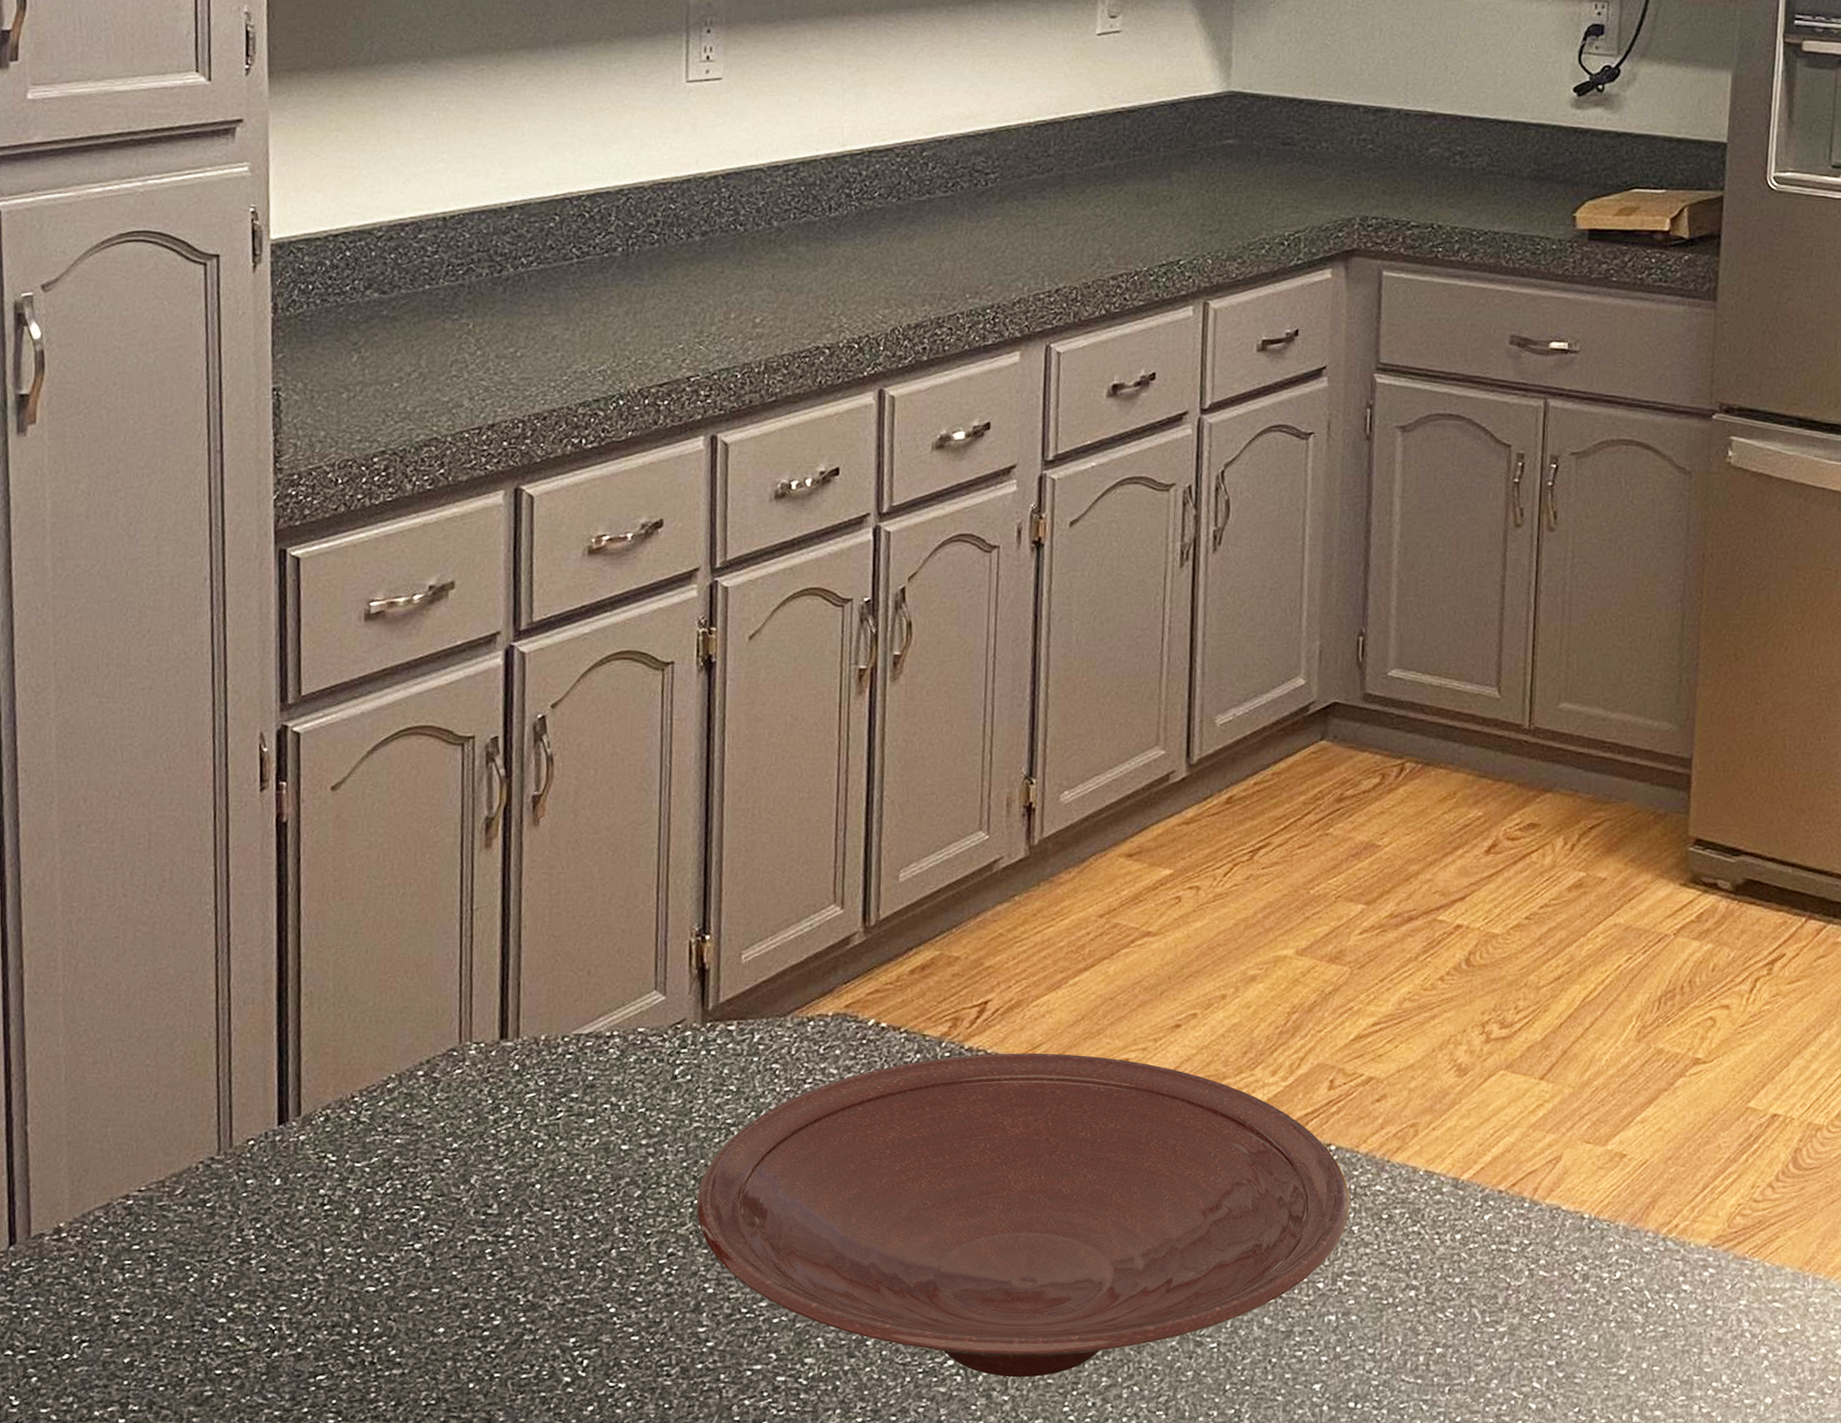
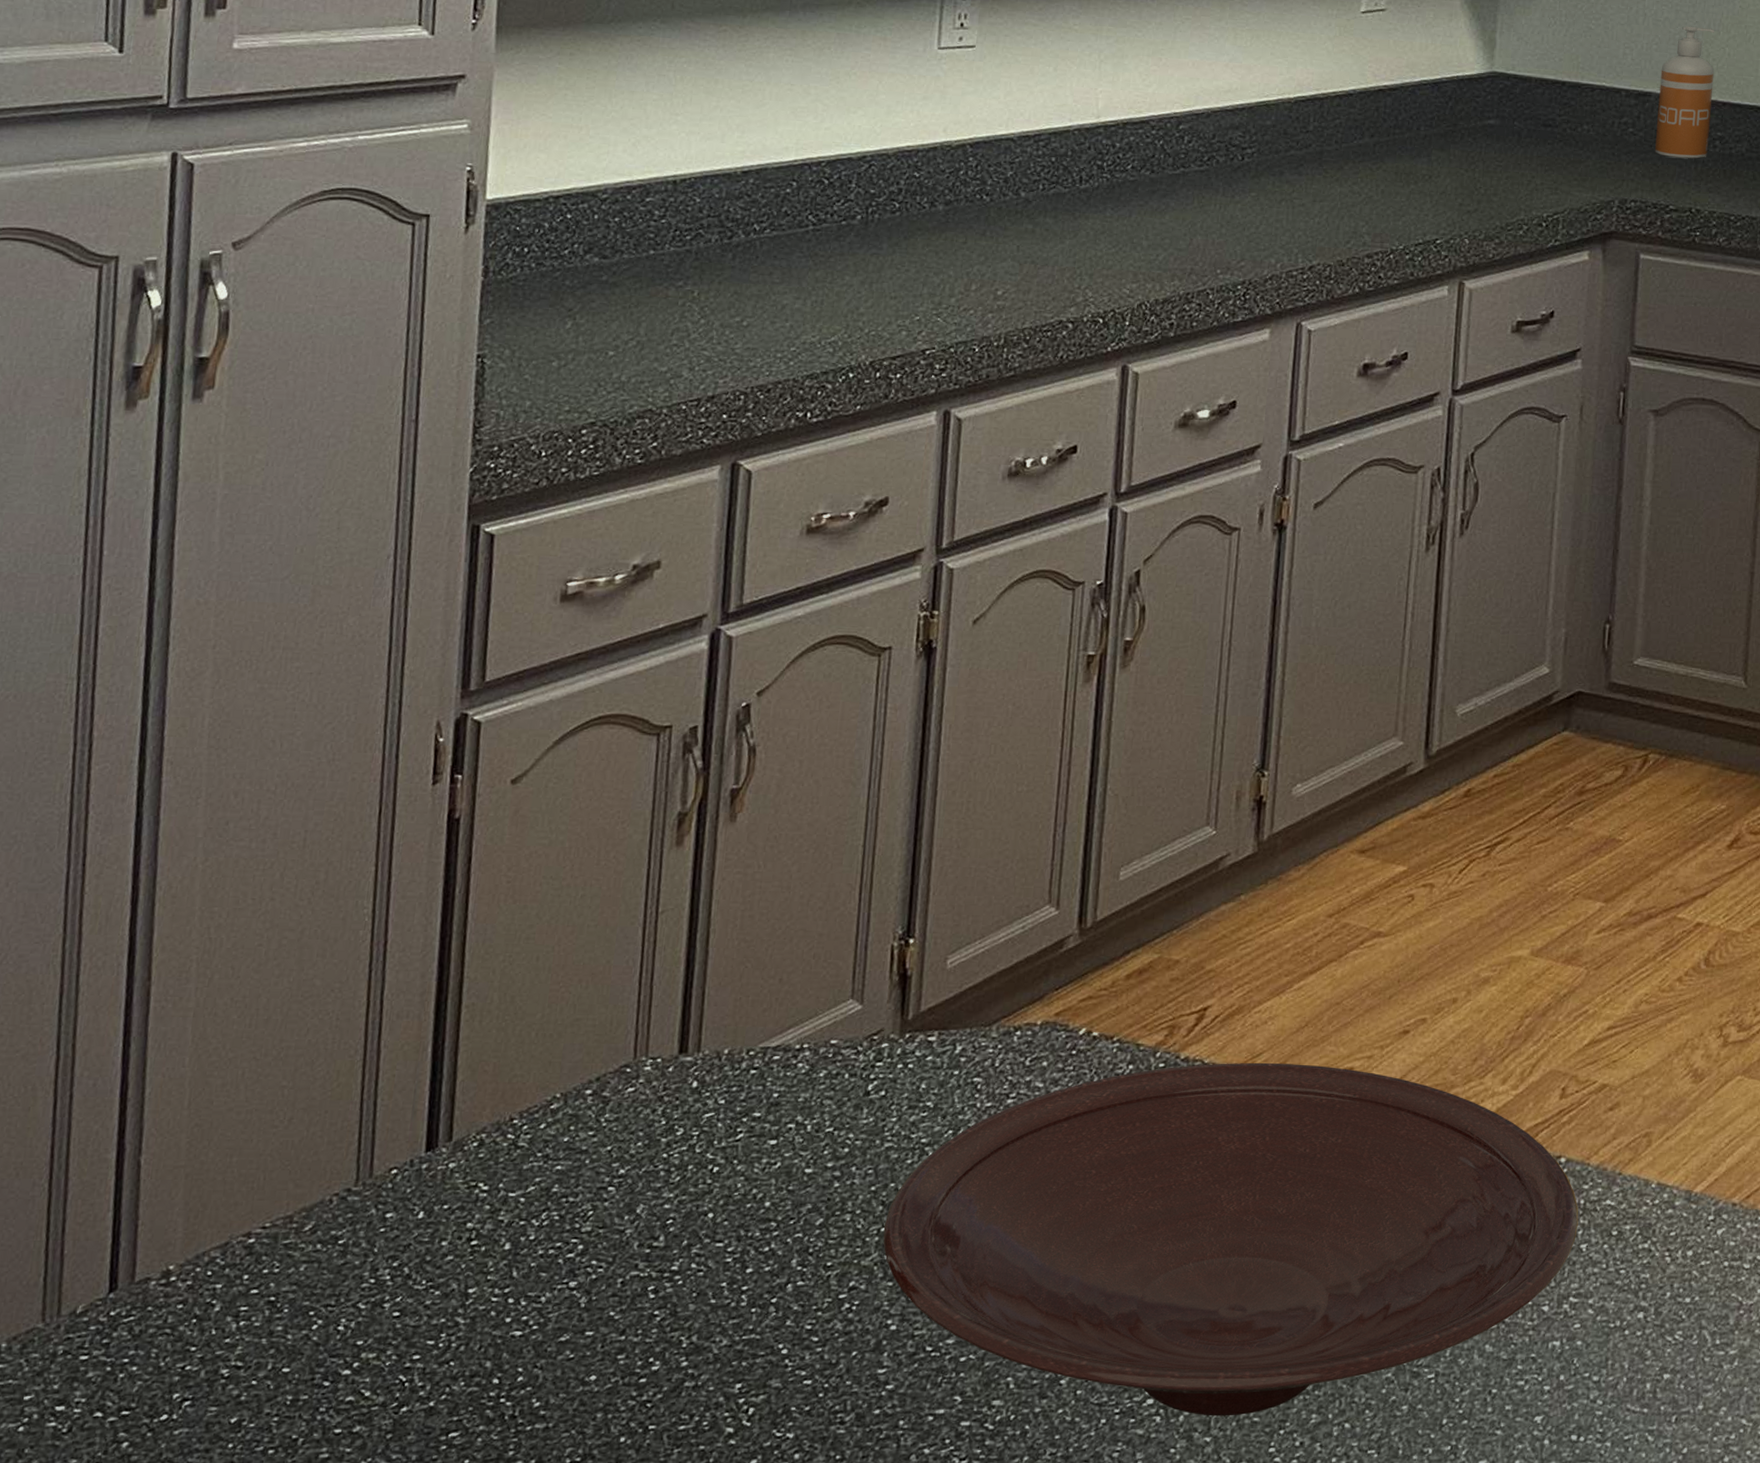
soap dispenser: none [1395,39,1453,175] -> present [1655,26,1714,159]

